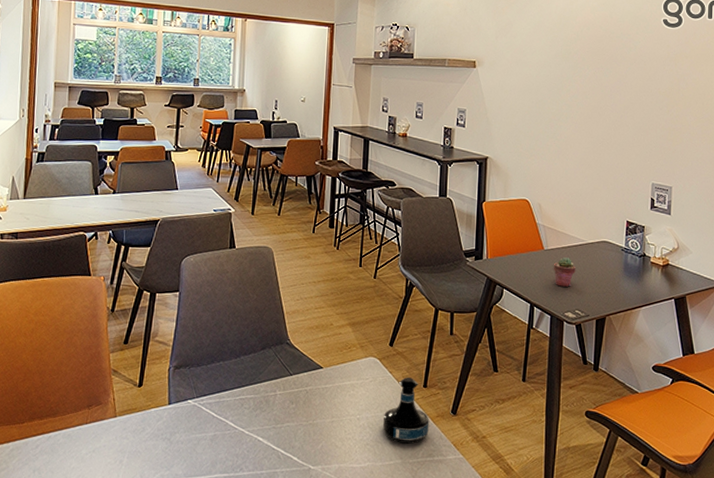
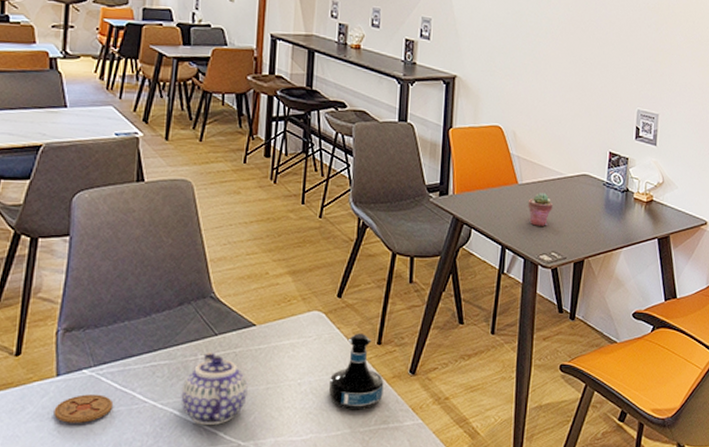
coaster: none [166,420,211,444] -> present [54,394,114,423]
teapot: none [263,389,316,450] -> present [181,351,248,425]

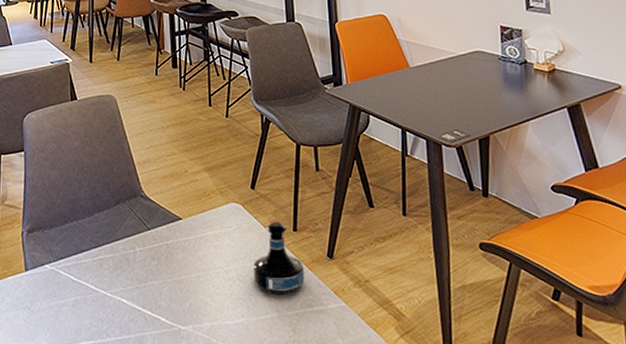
coaster: present [54,394,114,423] -> none [26,286,72,312]
teapot: present [181,351,248,425] -> none [125,244,182,311]
potted succulent: present [527,193,554,226] -> none [422,73,449,107]

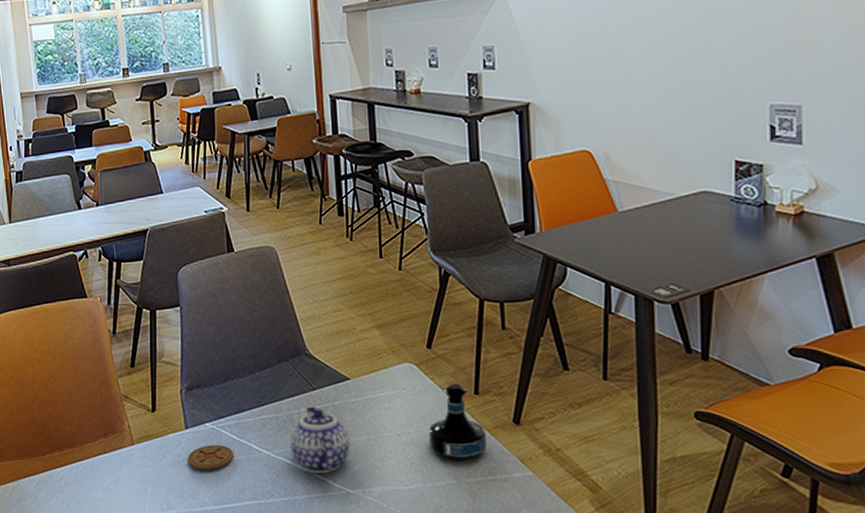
coaster: none [26,286,72,312] -> present [187,445,234,470]
teapot: none [125,244,182,311] -> present [290,405,350,473]

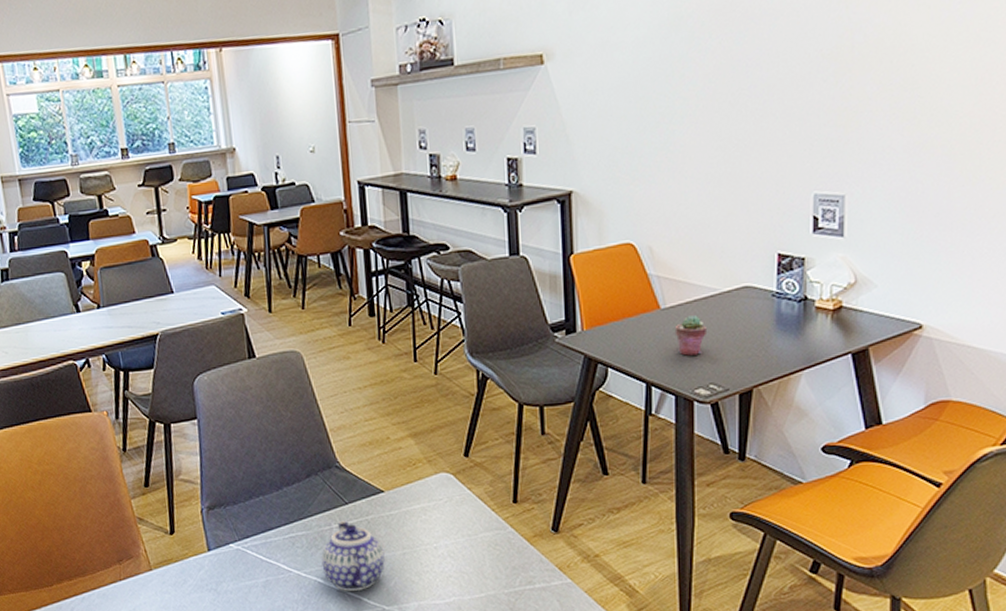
coaster: present [187,445,234,470] -> none [211,566,262,593]
tequila bottle: present [428,383,487,461] -> none [465,492,525,572]
potted succulent: none [632,218,666,257] -> present [674,315,708,356]

